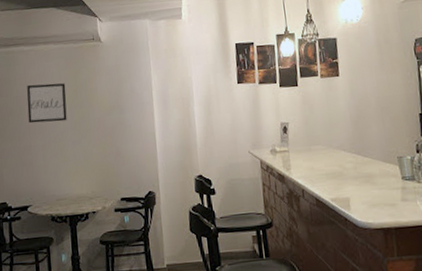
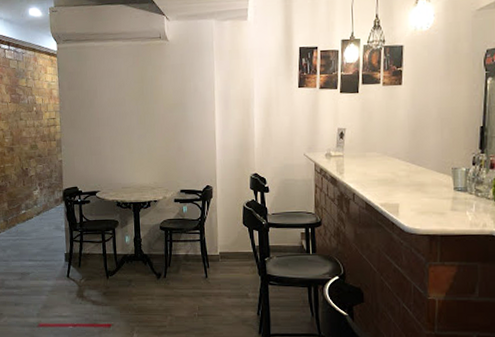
wall art: present [27,83,67,124] -> none [96,79,133,116]

